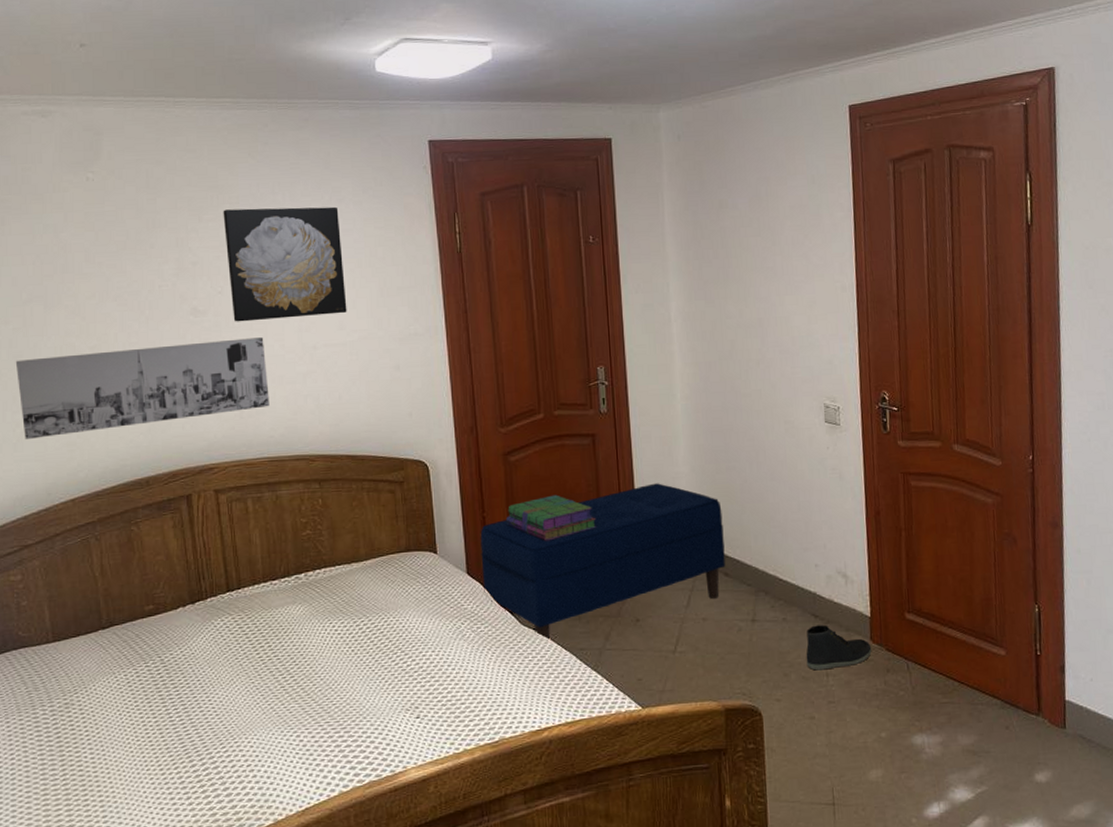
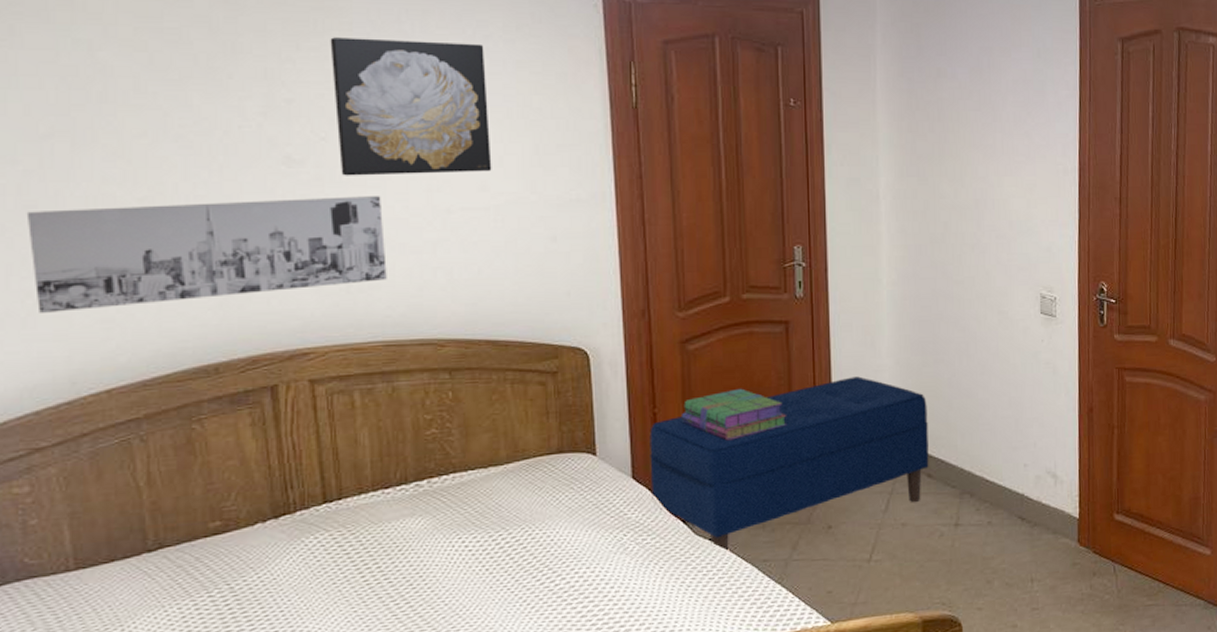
sneaker: present [806,624,872,671] -> none [1010,527,1079,576]

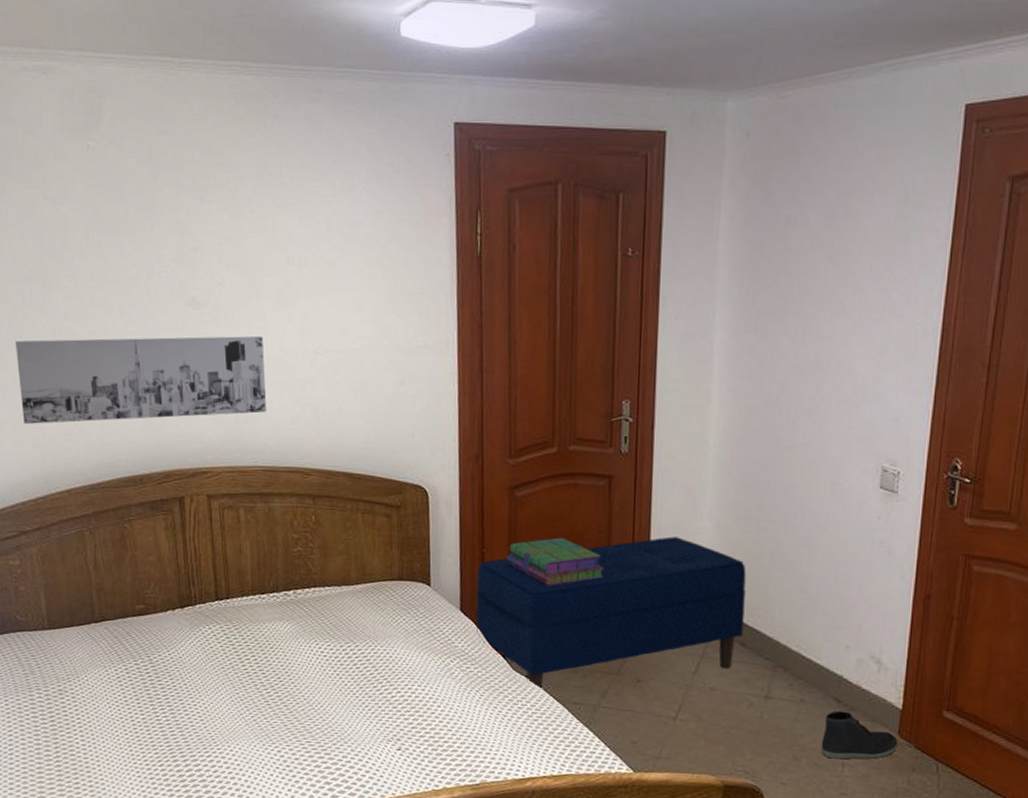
wall art: present [330,37,492,176] -> none [226,191,353,318]
sneaker: none [1010,527,1079,576] -> present [821,710,898,760]

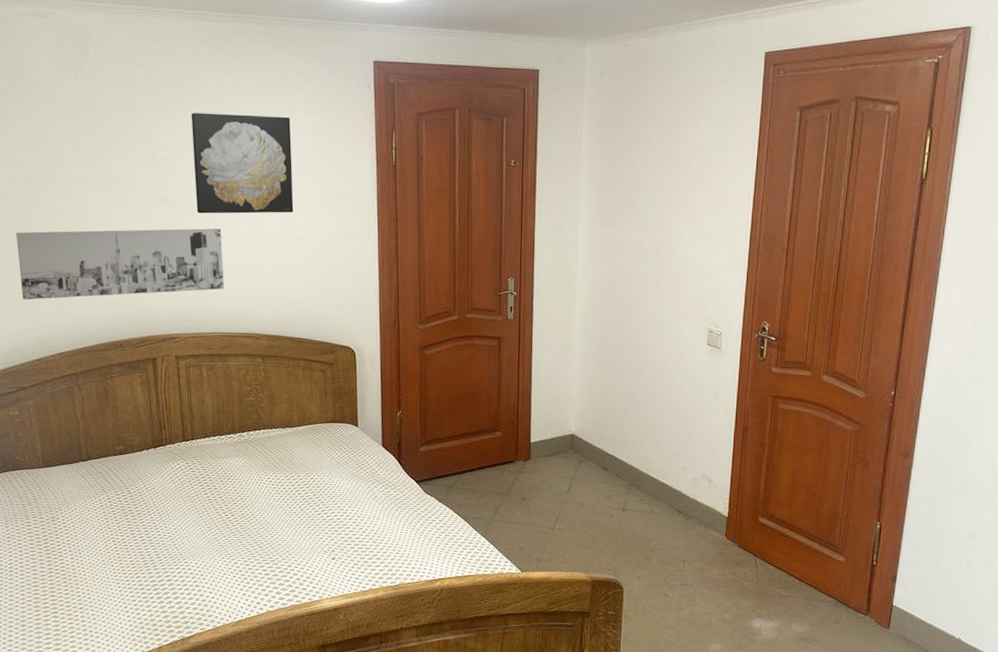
wall art: none [226,191,353,318] -> present [191,113,294,214]
bench: present [476,536,747,688] -> none [395,385,607,506]
stack of books: present [506,537,605,586] -> none [418,386,496,425]
sneaker: present [821,710,898,760] -> none [666,519,725,557]

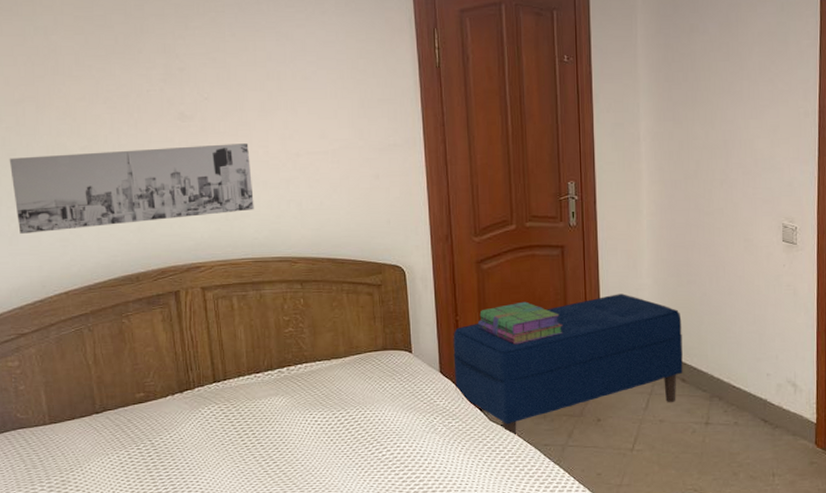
wall art: present [191,113,294,214] -> none [209,17,329,128]
bench: none [395,385,607,506] -> present [453,294,683,434]
stack of books: none [418,386,496,425] -> present [477,301,564,345]

